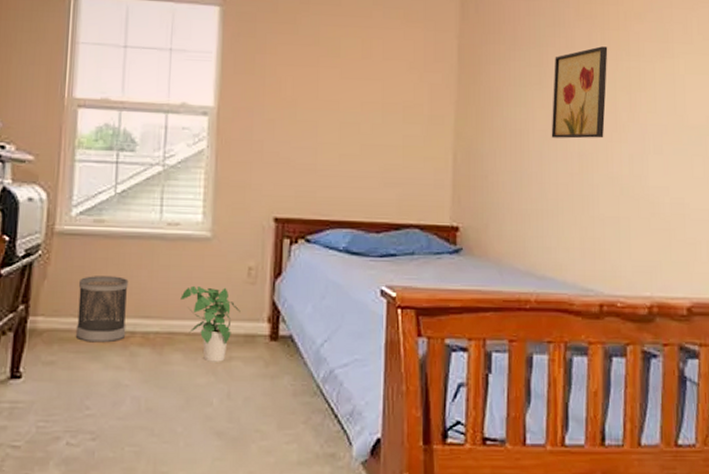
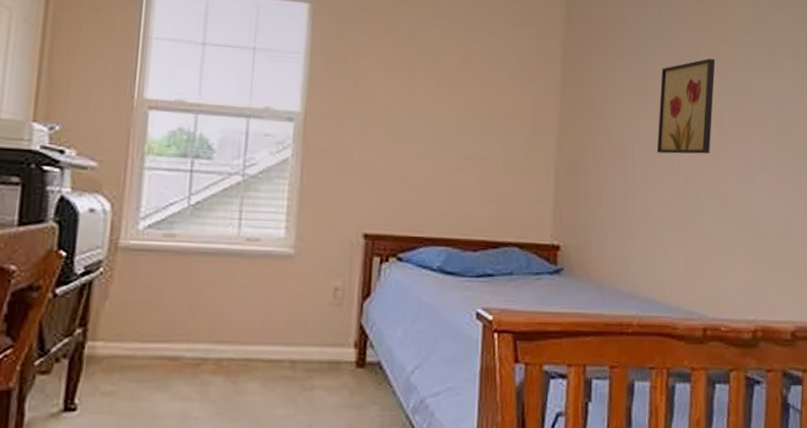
wastebasket: present [75,276,129,343] -> none [139,296,201,371]
potted plant: present [180,285,240,362] -> none [259,307,325,391]

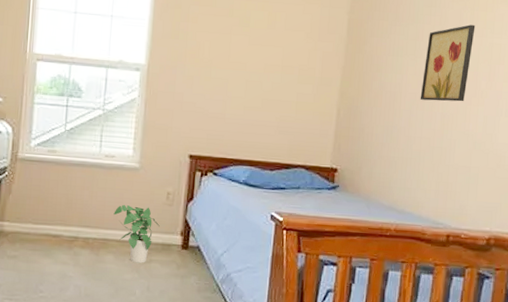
potted plant: none [259,307,325,391] -> present [114,204,160,263]

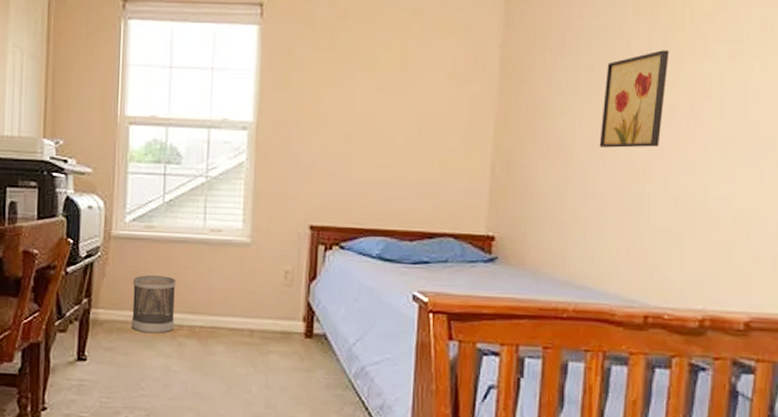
wastebasket: none [33,193,74,245] -> present [131,275,176,334]
potted plant: present [114,204,160,263] -> none [223,286,277,355]

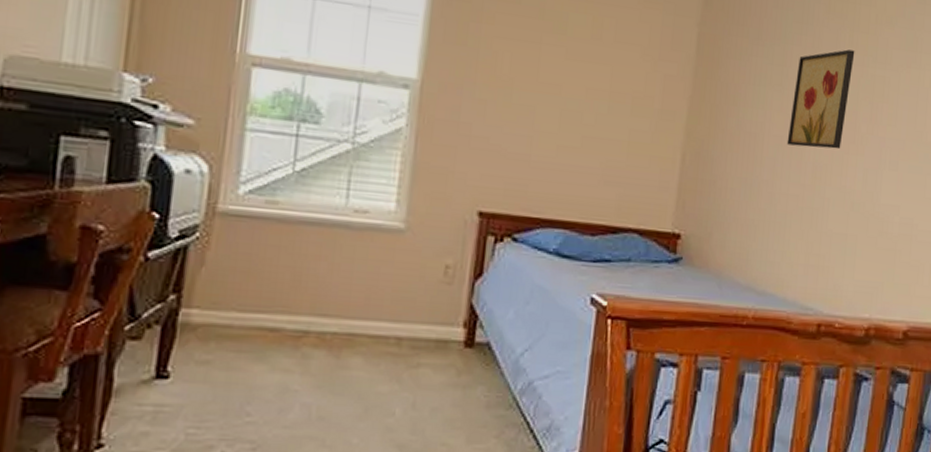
wastebasket: present [131,275,176,334] -> none [237,265,304,343]

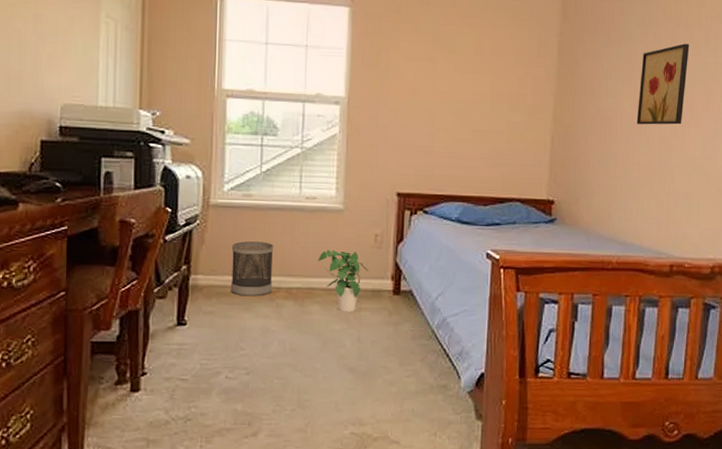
wastebasket: none [237,265,304,343] -> present [230,241,274,297]
potted plant: none [364,282,433,369] -> present [318,249,368,312]

